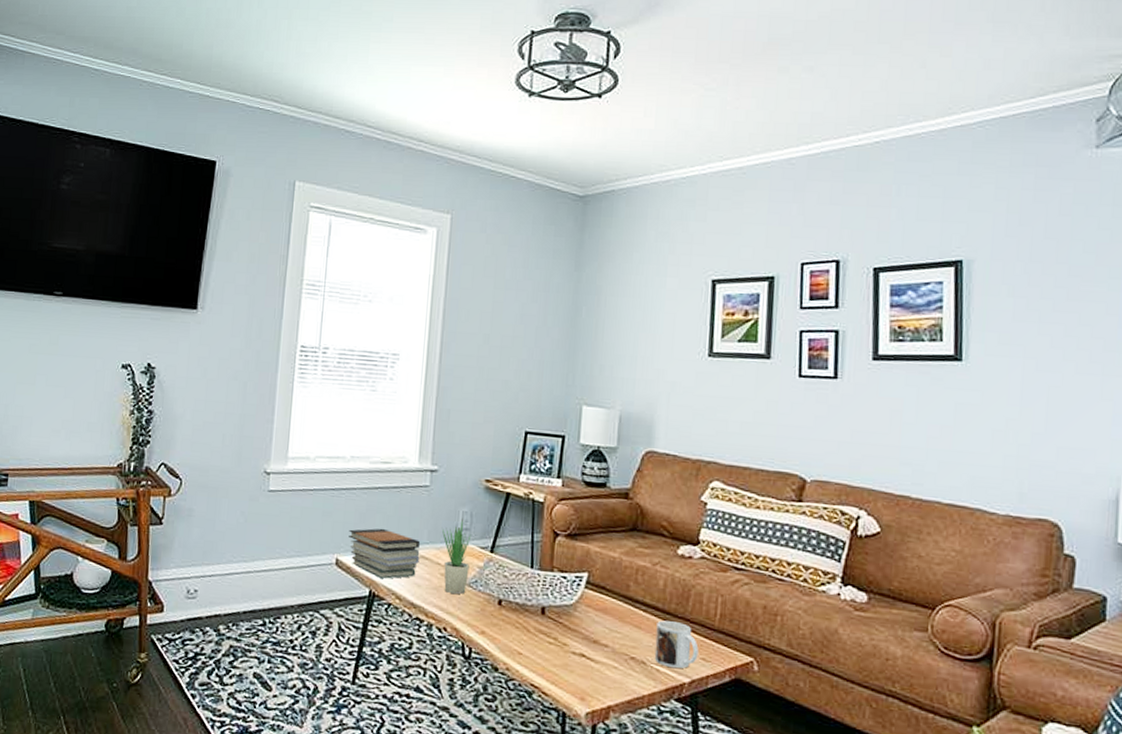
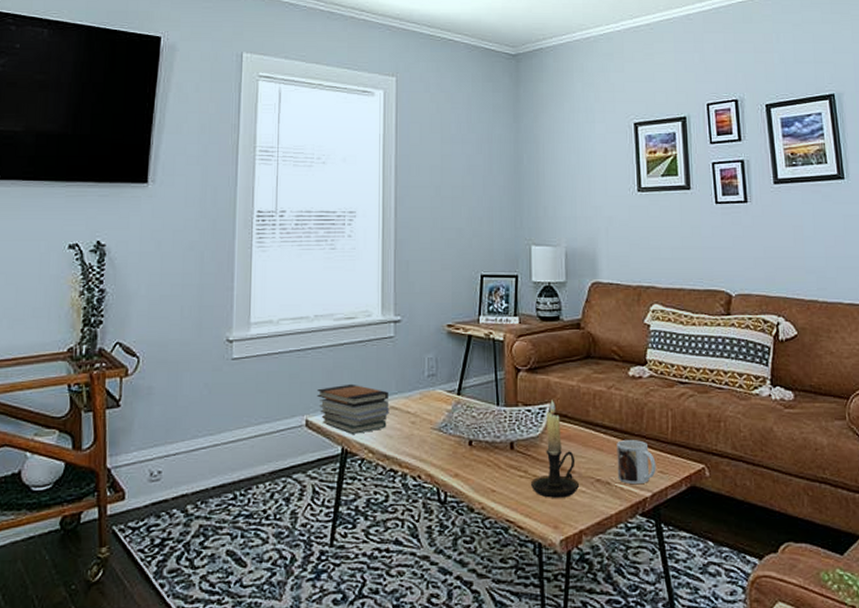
potted plant: present [442,518,472,594] -> none [410,364,438,440]
candle holder: none [560,569,613,671] -> present [531,400,580,498]

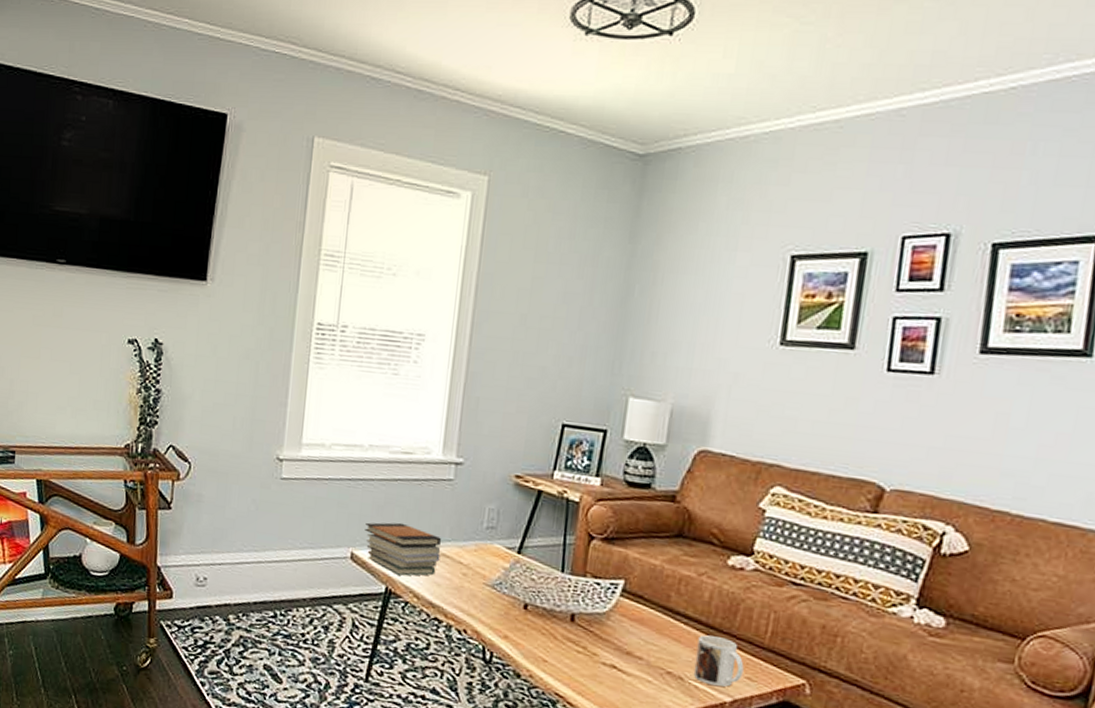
candle holder: present [531,400,580,498] -> none [589,576,647,684]

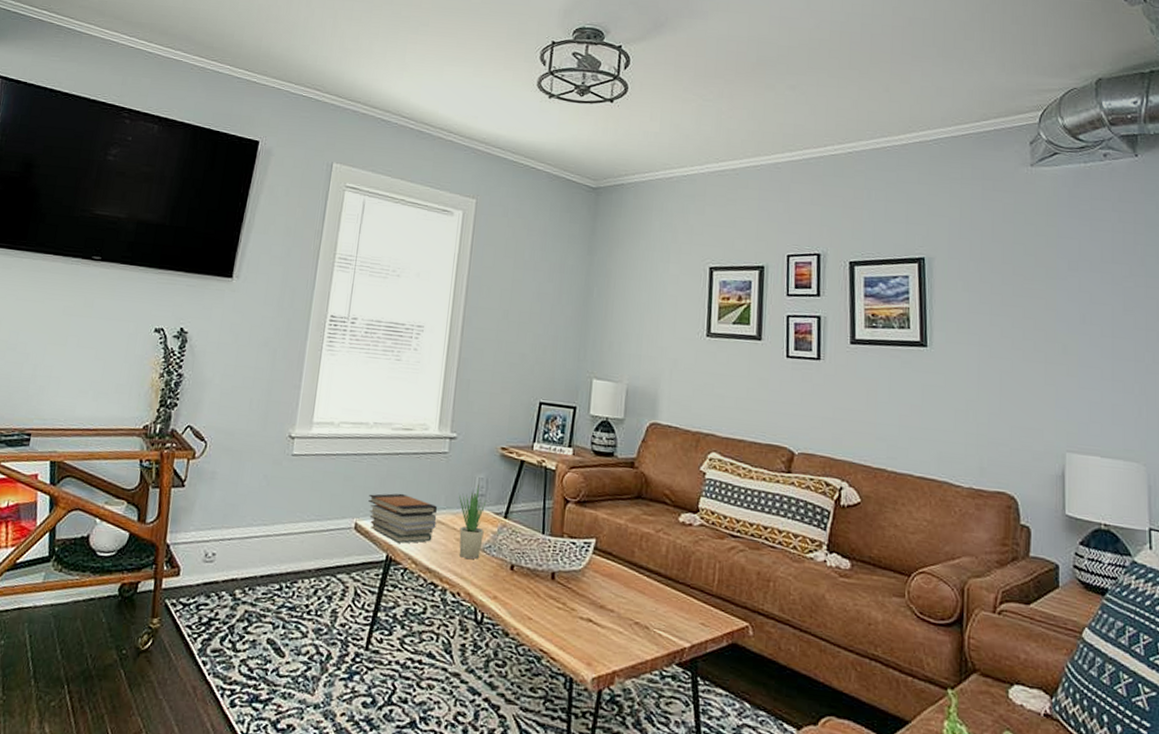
potted plant: none [466,515,498,596] -> present [459,484,487,559]
mug: present [693,634,744,687] -> none [657,586,698,634]

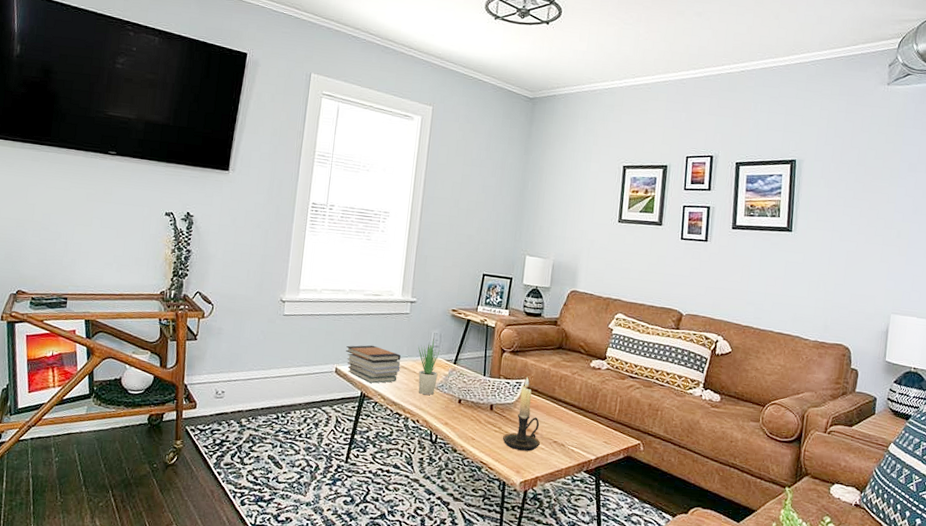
candle holder: none [568,535,618,636] -> present [503,377,541,452]

